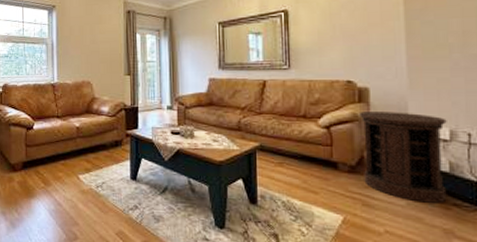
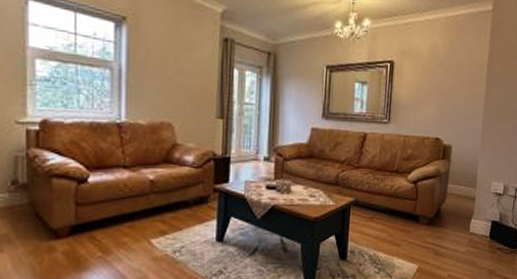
side table: present [358,112,447,203] -> none [438,168,503,249]

